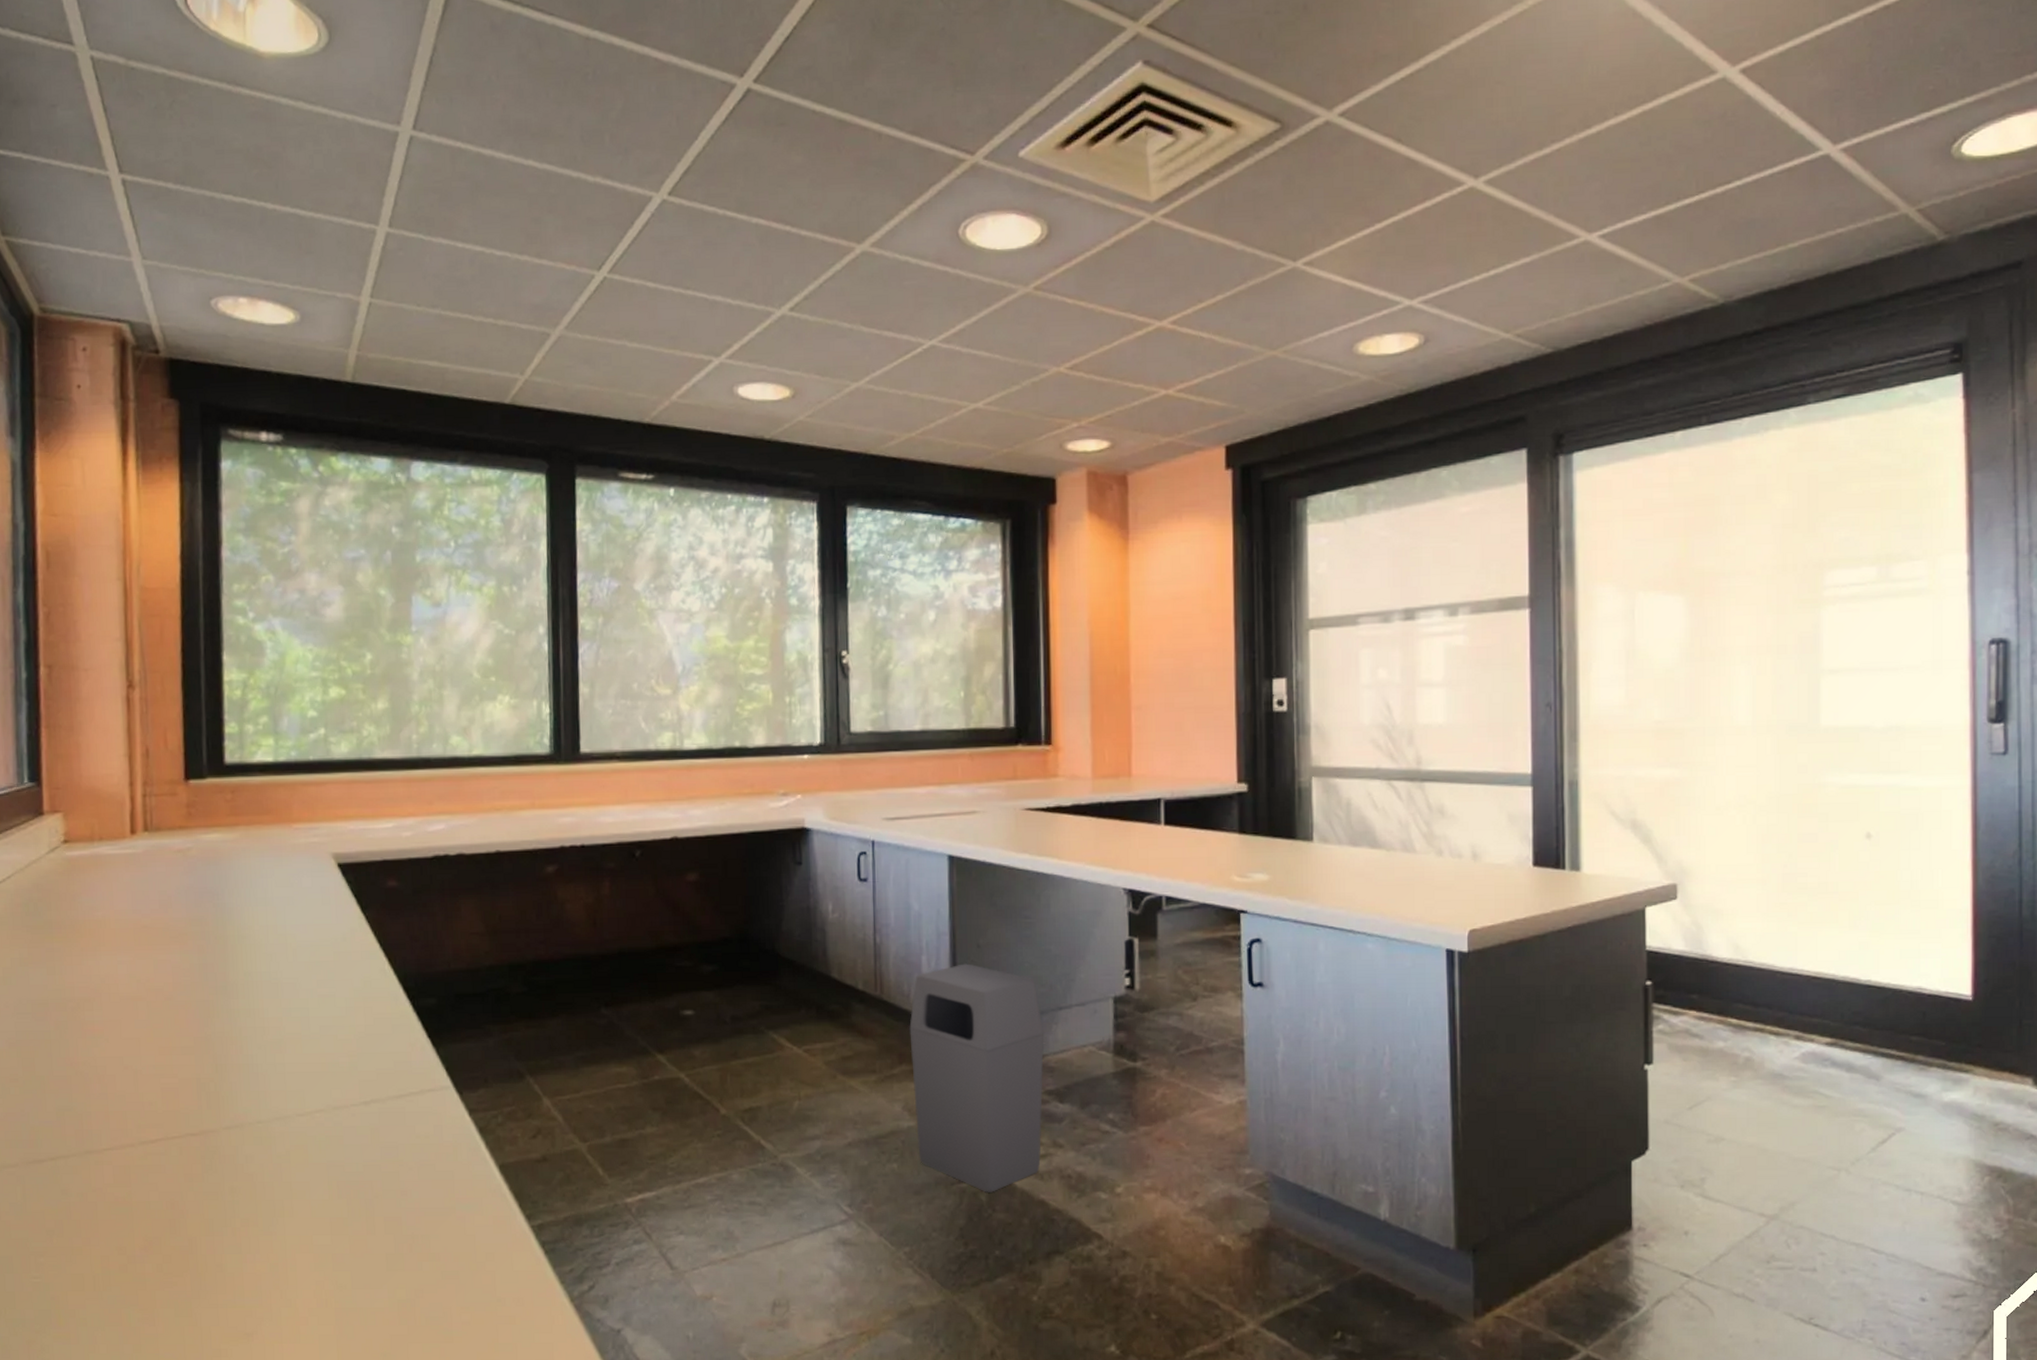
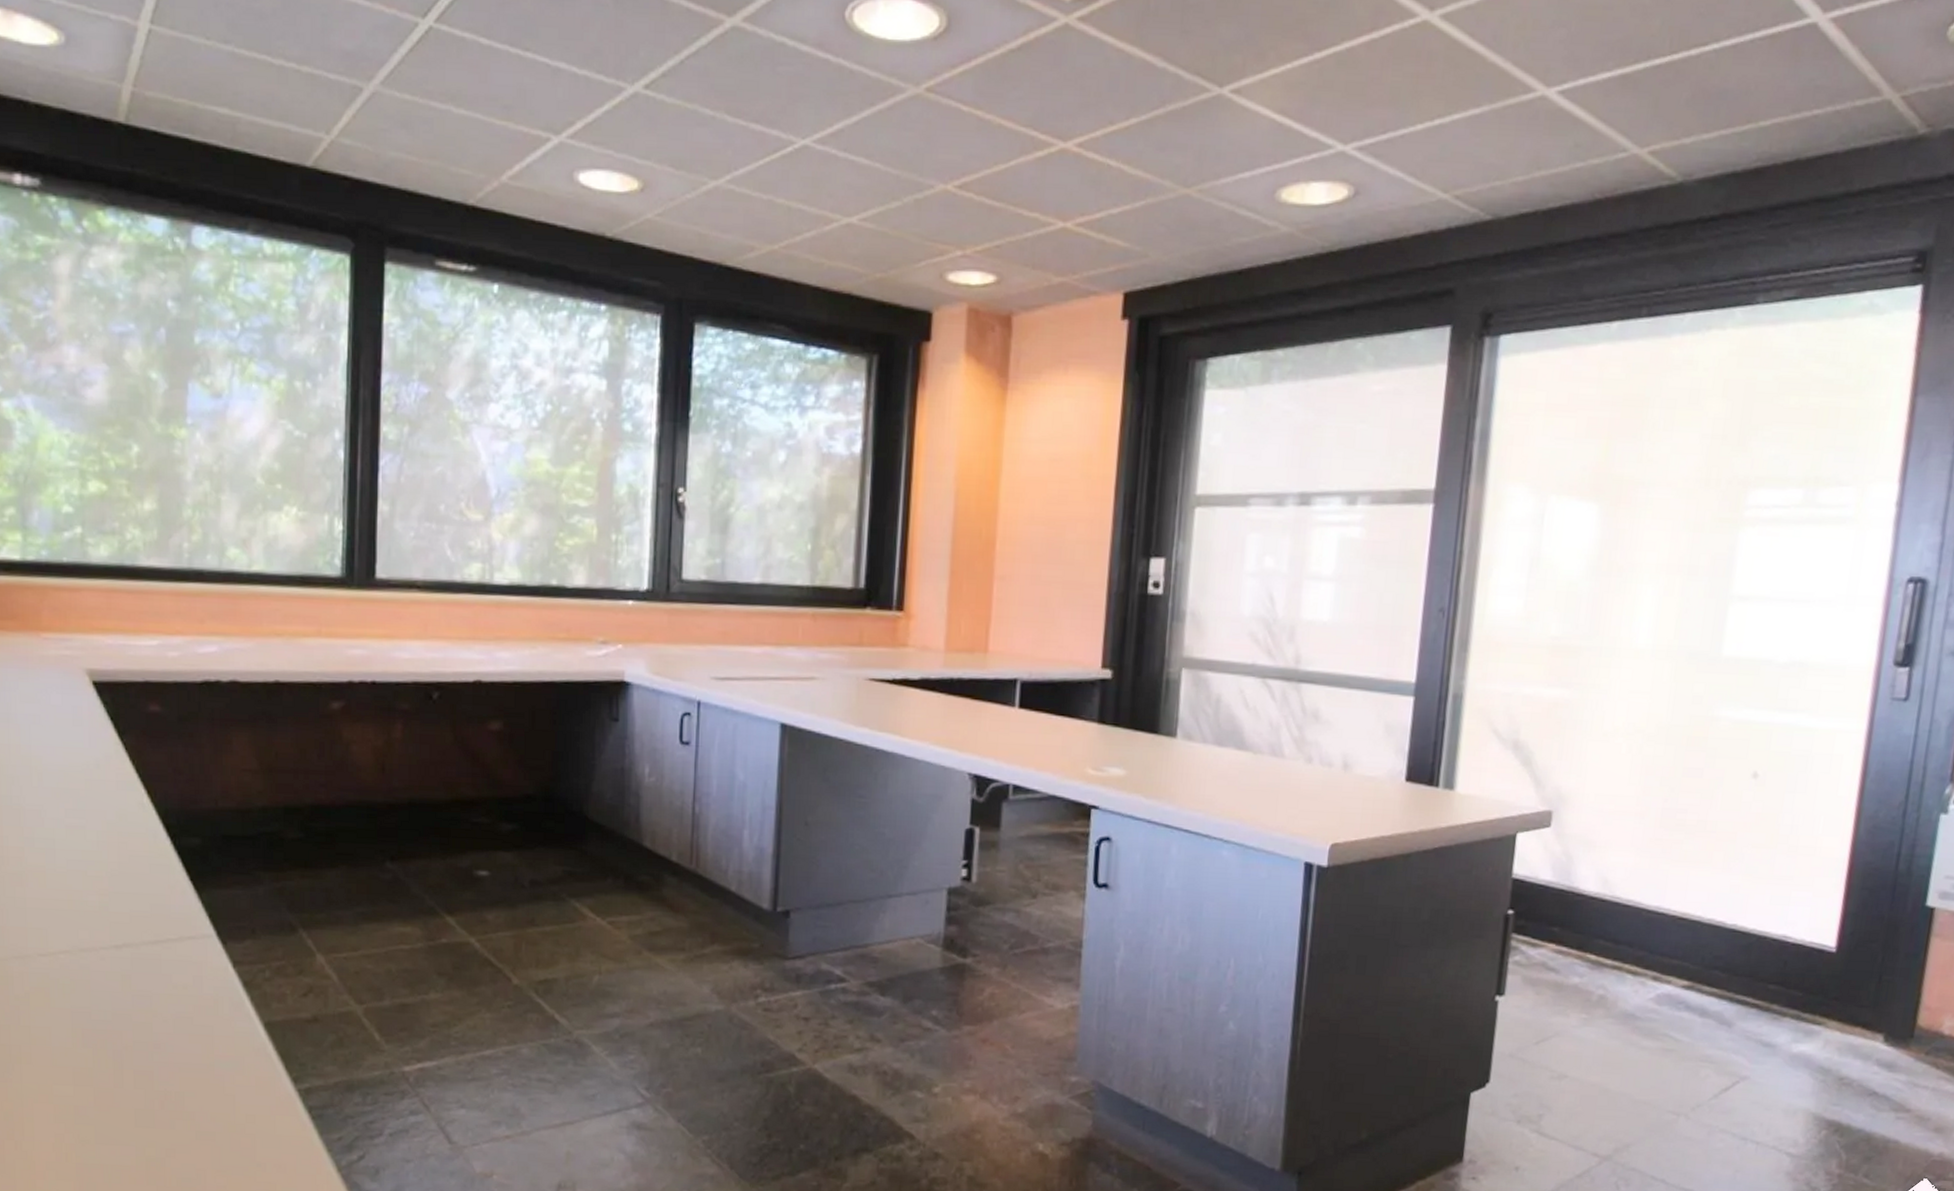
trash bin: present [909,963,1044,1192] -> none [724,841,870,1084]

